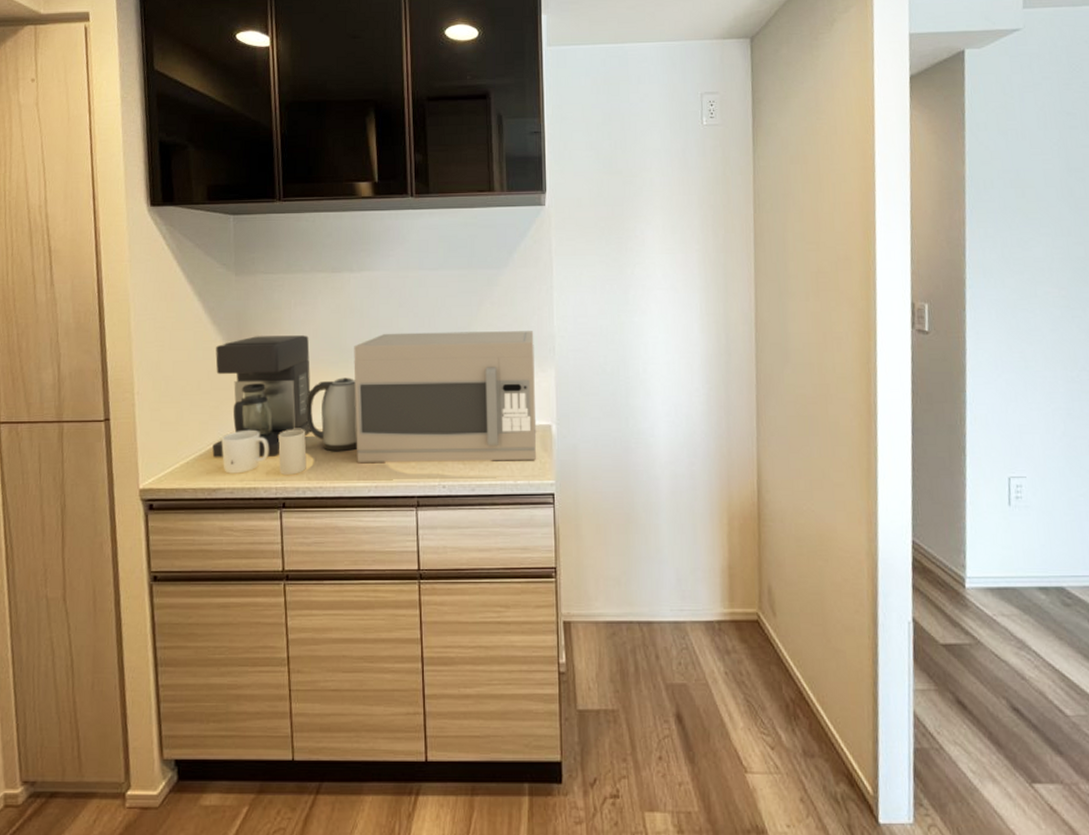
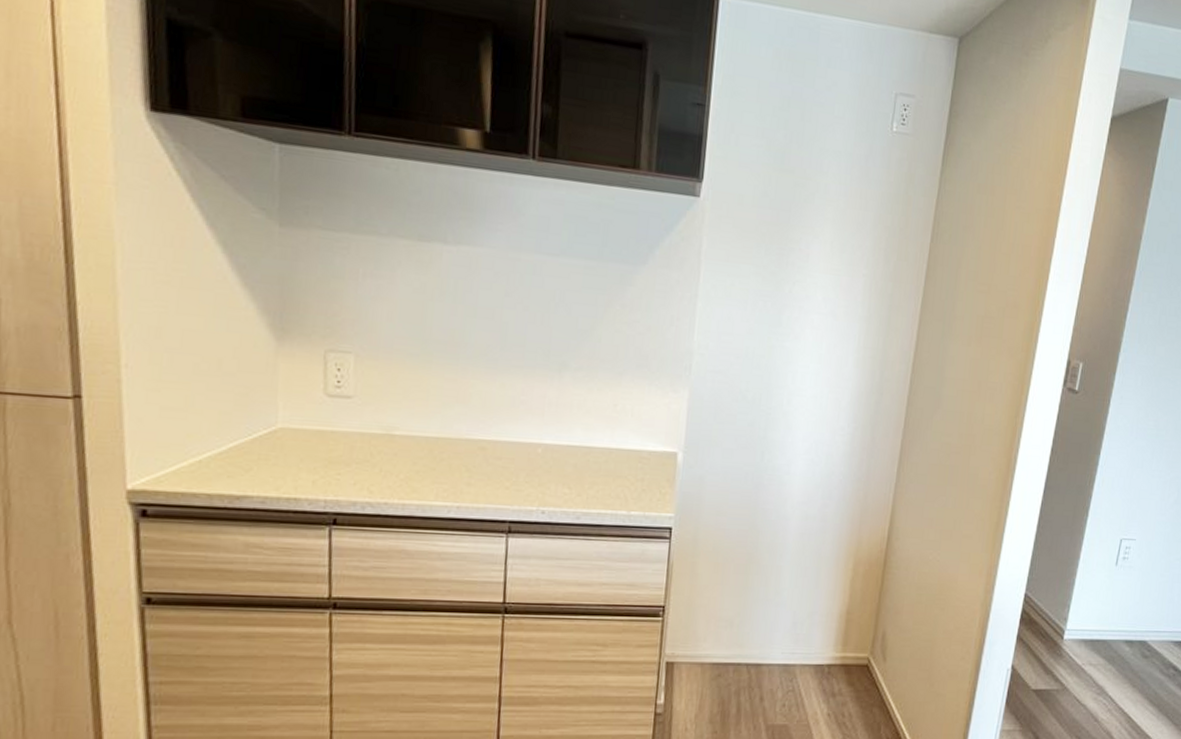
coffee maker: present [212,335,311,458] -> none [236,309,381,464]
mug: present [221,429,270,474] -> none [250,426,319,480]
cup: present [278,429,307,476] -> none [330,431,370,488]
kettle: present [305,377,358,452] -> none [370,374,441,464]
microwave: present [354,331,537,462] -> none [435,325,669,491]

